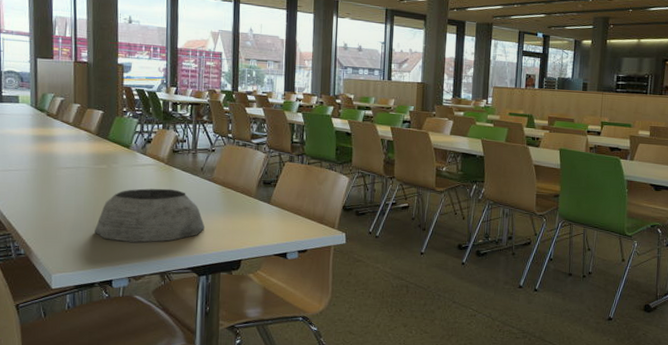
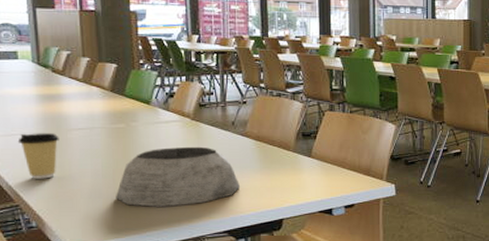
coffee cup: none [13,169,49,211] -> present [17,133,59,179]

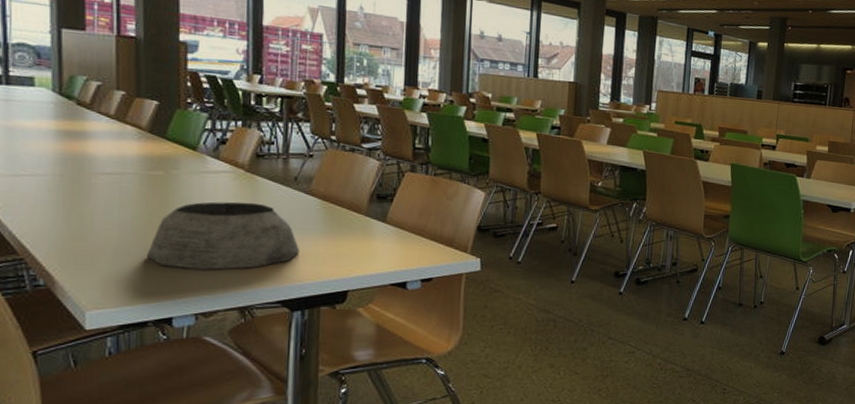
coffee cup: present [17,133,59,179] -> none [27,174,81,230]

